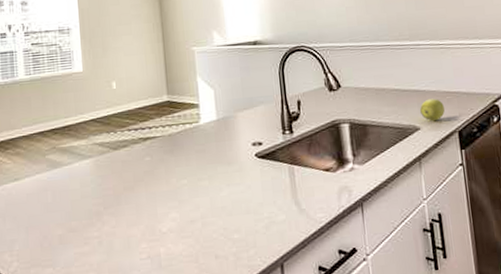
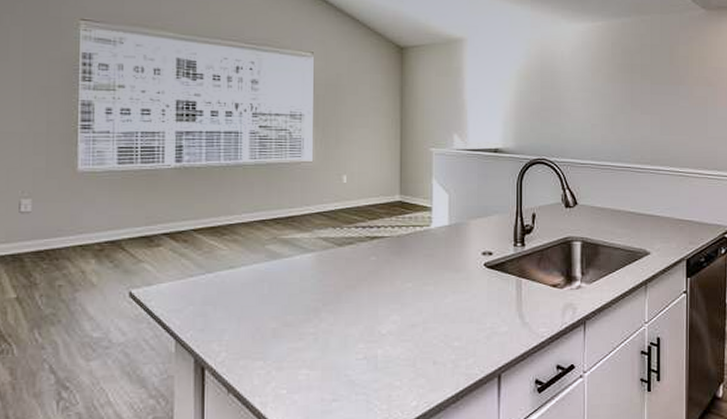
apple: present [419,98,445,121] -> none [651,225,676,248]

